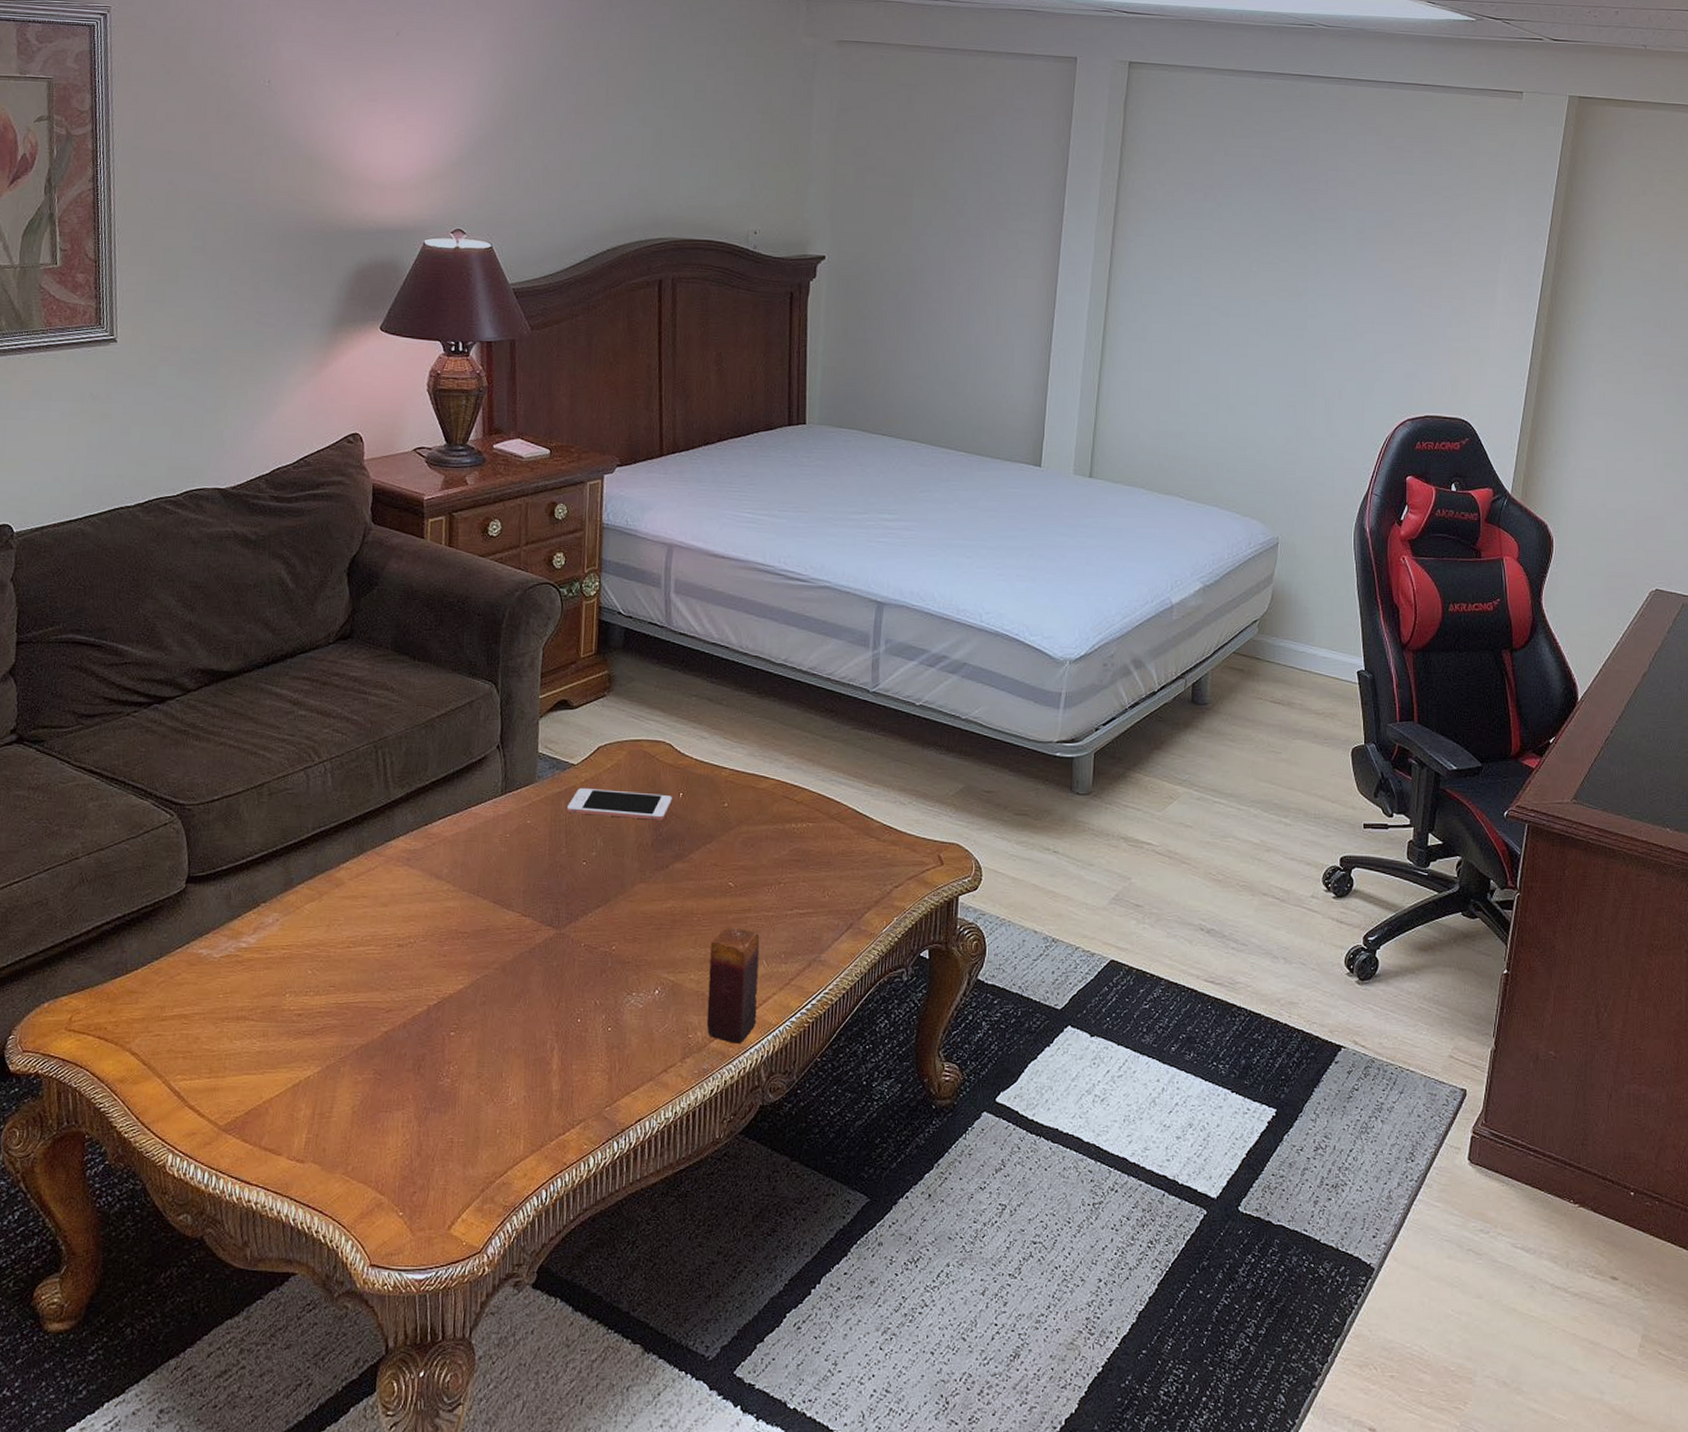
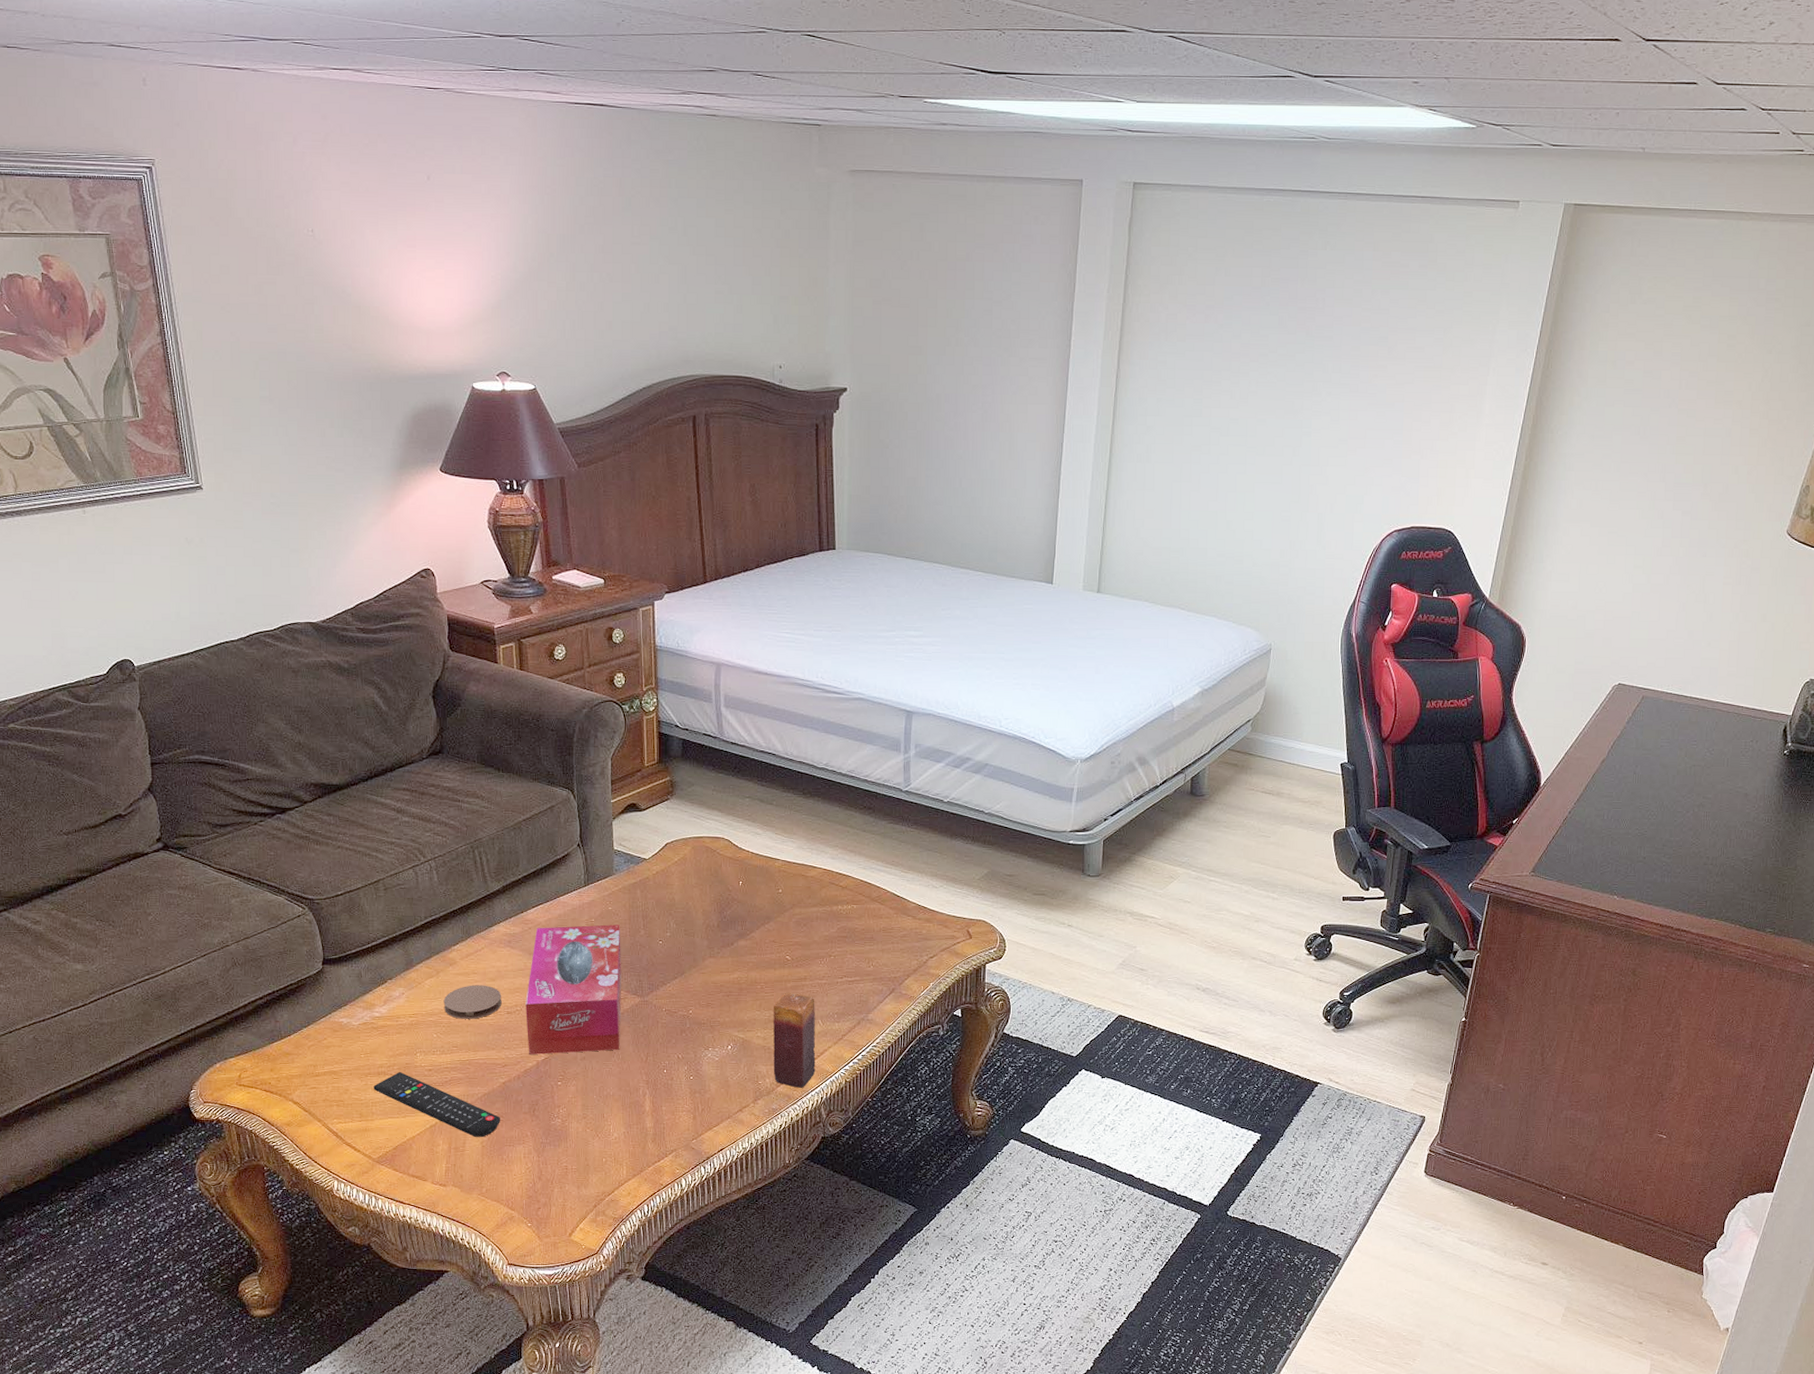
remote control: none [229,1016,378,1100] -> present [373,1071,500,1137]
coaster: none [324,911,394,953] -> present [443,985,502,1019]
tissue box: none [418,841,539,998] -> present [525,924,621,1055]
cell phone: present [567,787,672,820] -> none [643,878,733,905]

